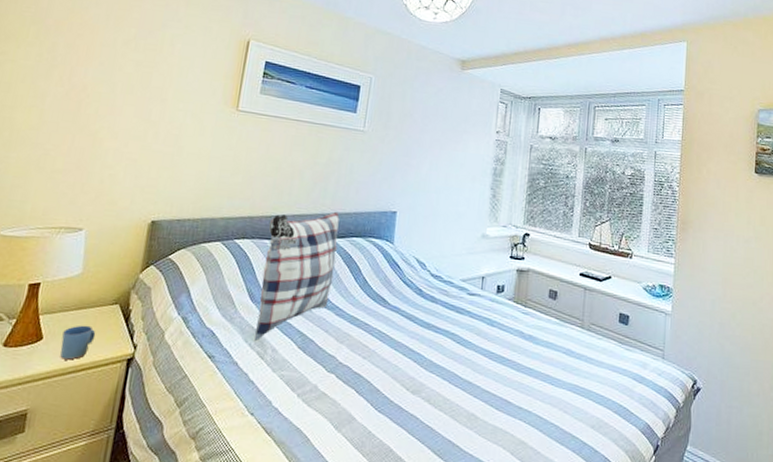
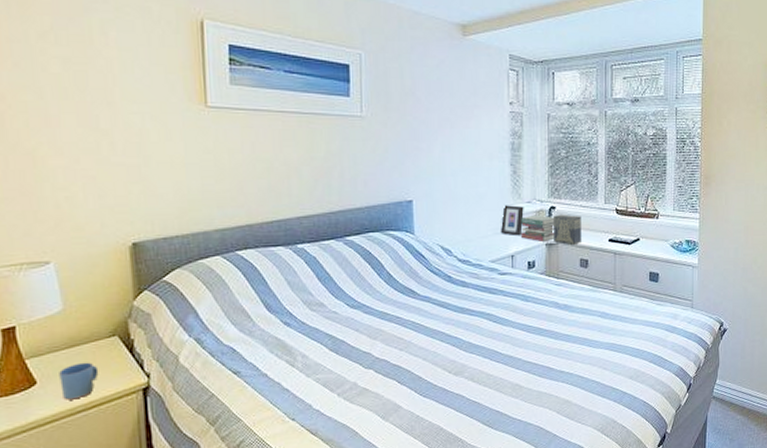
cushion: present [254,211,340,341] -> none [271,207,355,350]
picture frame: none [475,227,499,259] -> present [501,205,524,236]
books: none [494,239,528,268] -> present [521,214,555,243]
decorative box: none [525,241,554,274] -> present [554,214,582,244]

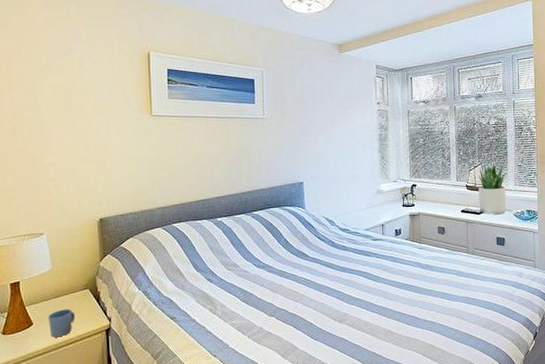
picture frame: present [501,205,524,236] -> none [373,184,391,209]
books: present [521,214,555,243] -> none [389,191,417,214]
decorative box: present [554,214,582,244] -> none [415,190,439,215]
planter: none [630,181,663,246] -> present [478,162,506,215]

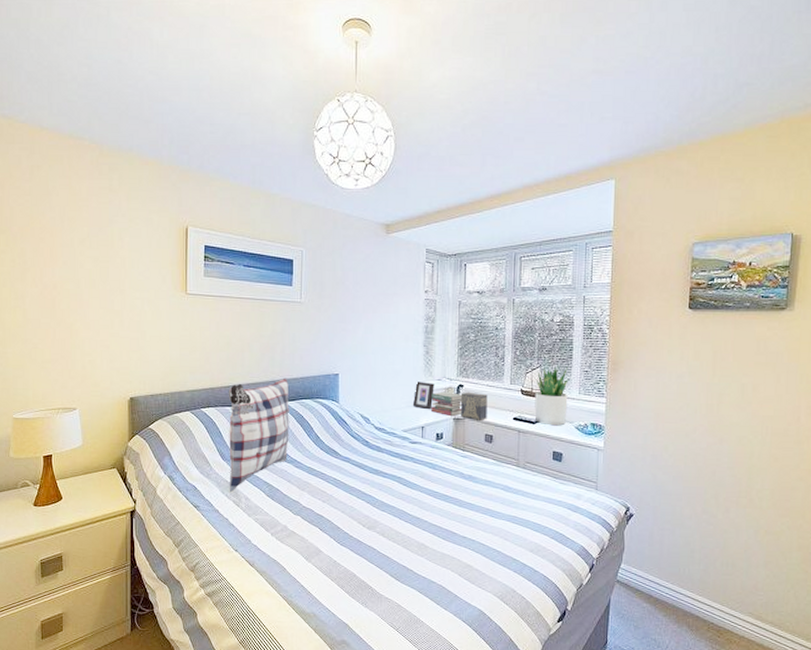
mug: present [48,308,76,338] -> none [77,486,102,514]
cushion: none [198,189,260,301] -> present [228,377,289,492]
picture frame: none [373,184,391,209] -> present [413,382,435,410]
books: none [389,191,417,214] -> present [431,391,463,417]
decorative box: none [415,190,439,215] -> present [461,392,488,420]

